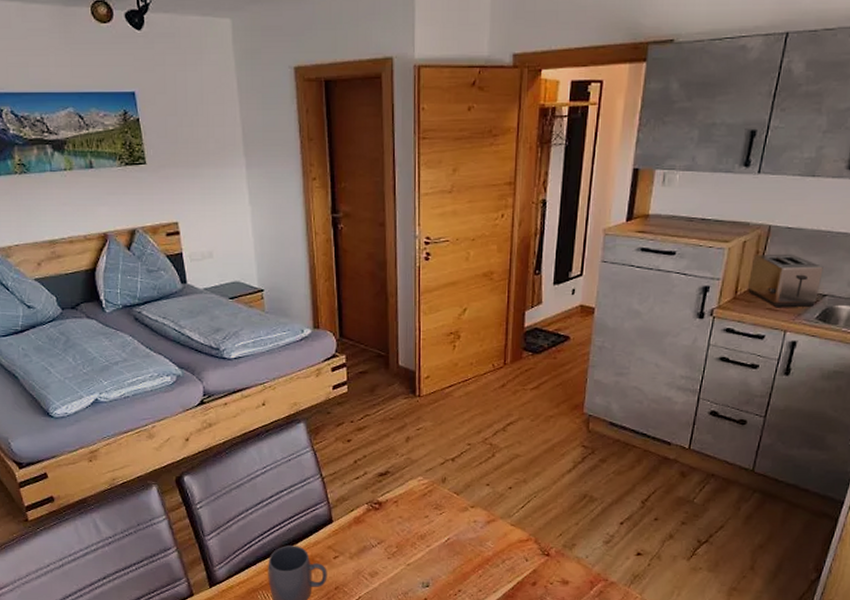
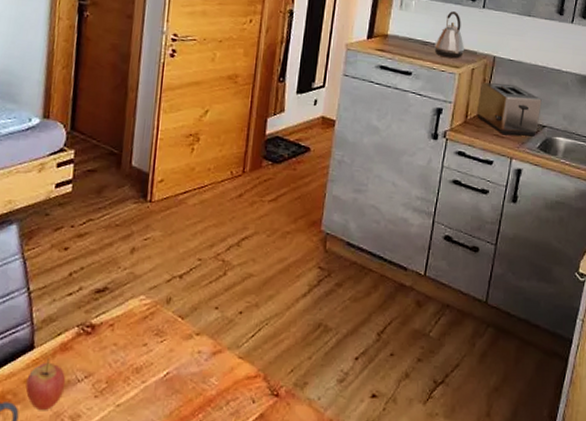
fruit: none [330,530,362,570] -> present [25,359,66,411]
kettle: none [701,181,736,233] -> present [434,11,465,59]

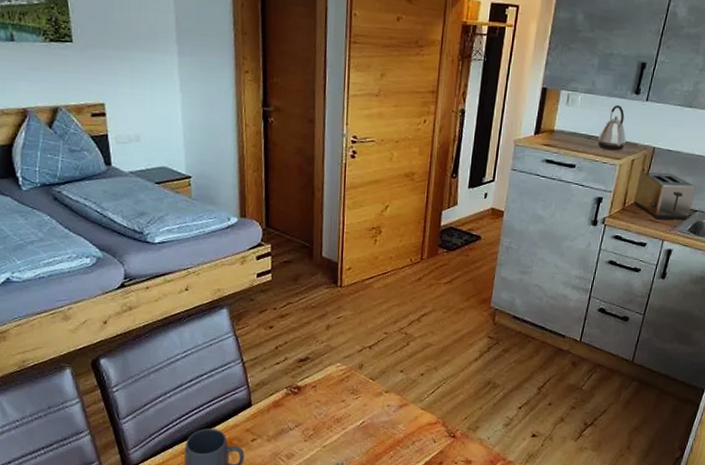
fruit: present [25,359,66,411] -> none [248,413,280,452]

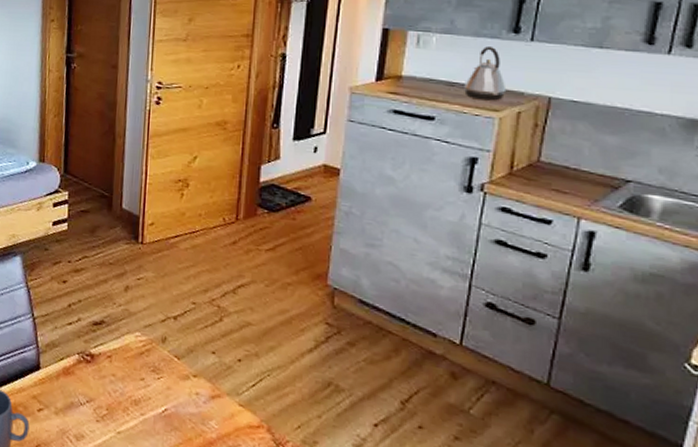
toaster: present [634,172,696,220] -> none [527,128,624,193]

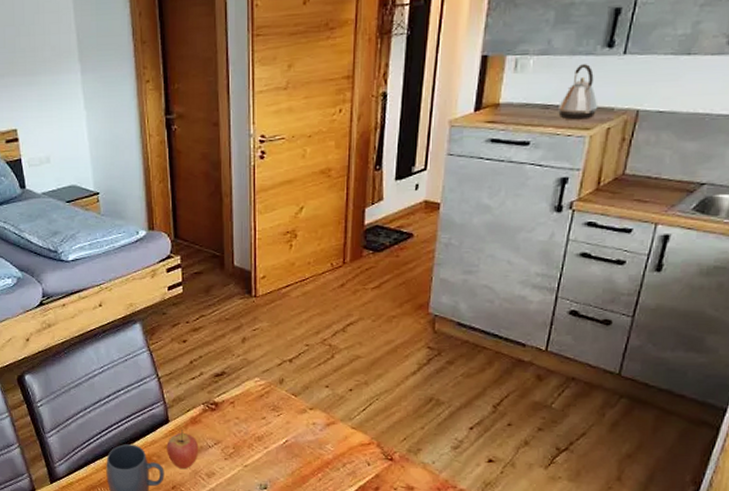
fruit: none [34,380,70,427] -> present [167,430,199,470]

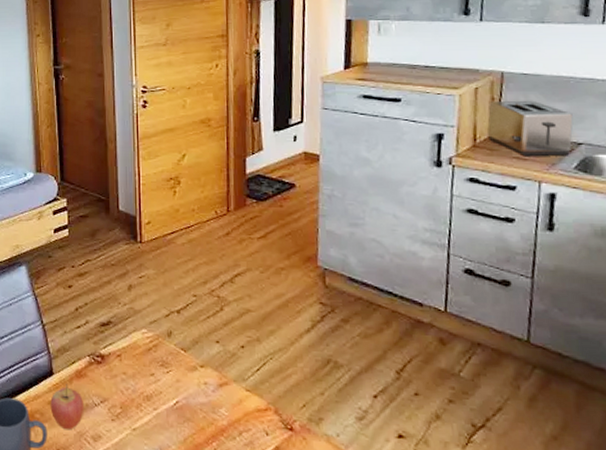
kettle: present [558,64,598,120] -> none [424,29,463,80]
toaster: none [613,139,701,198] -> present [487,100,574,156]

